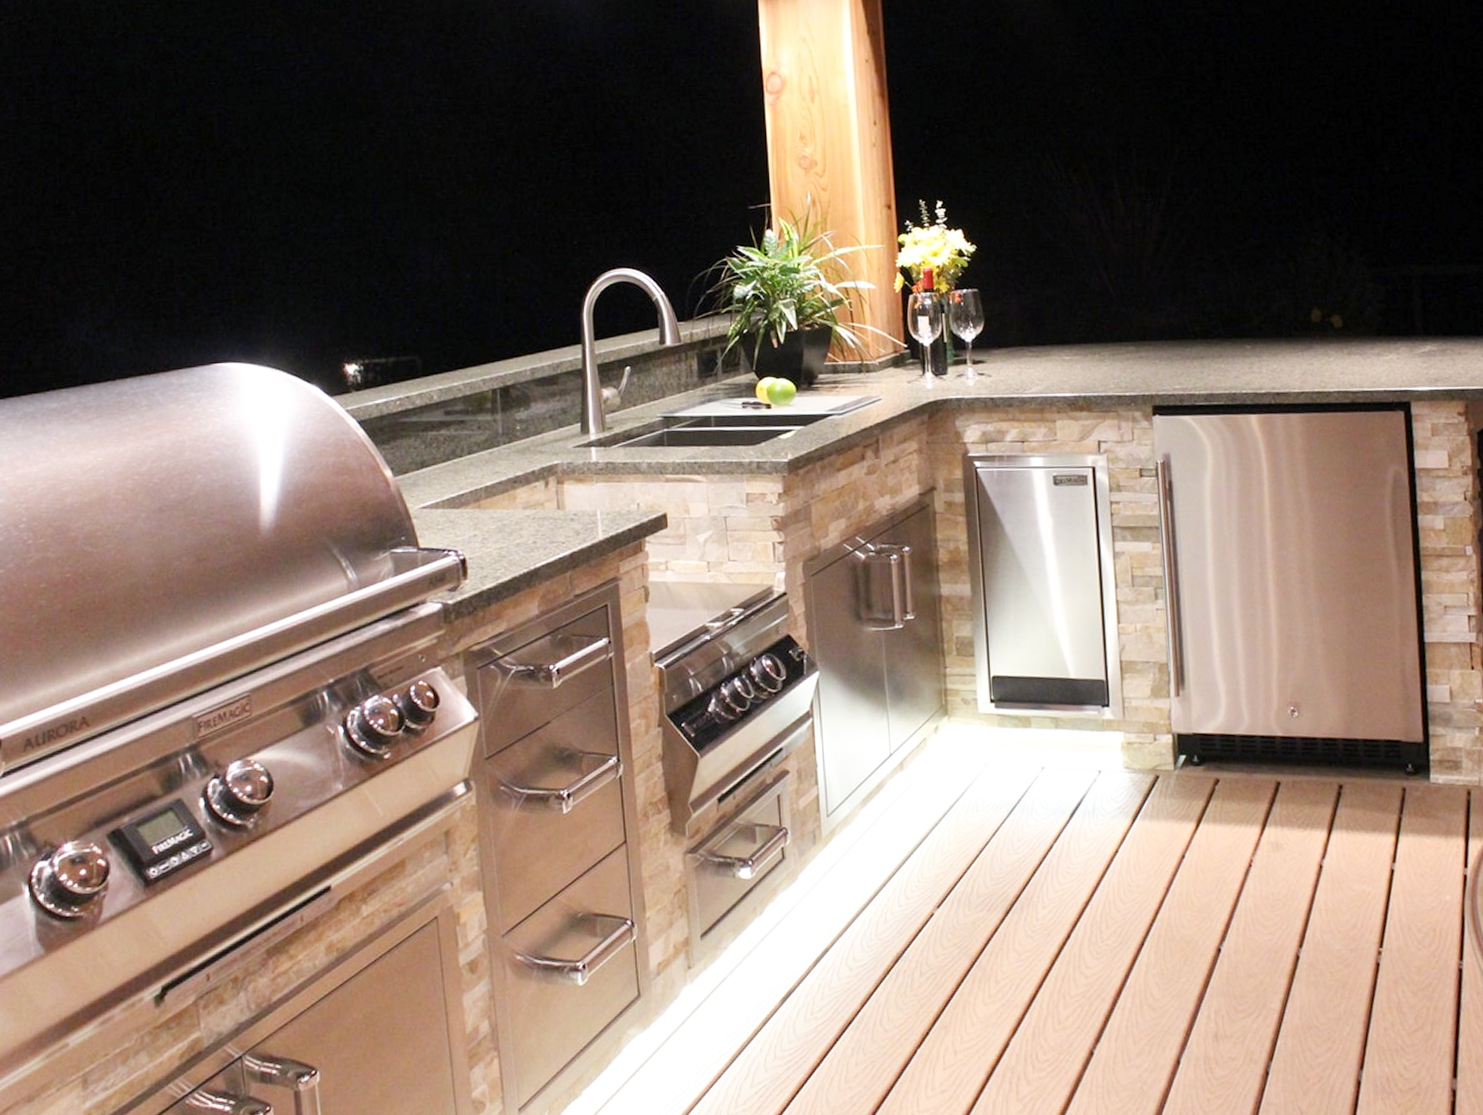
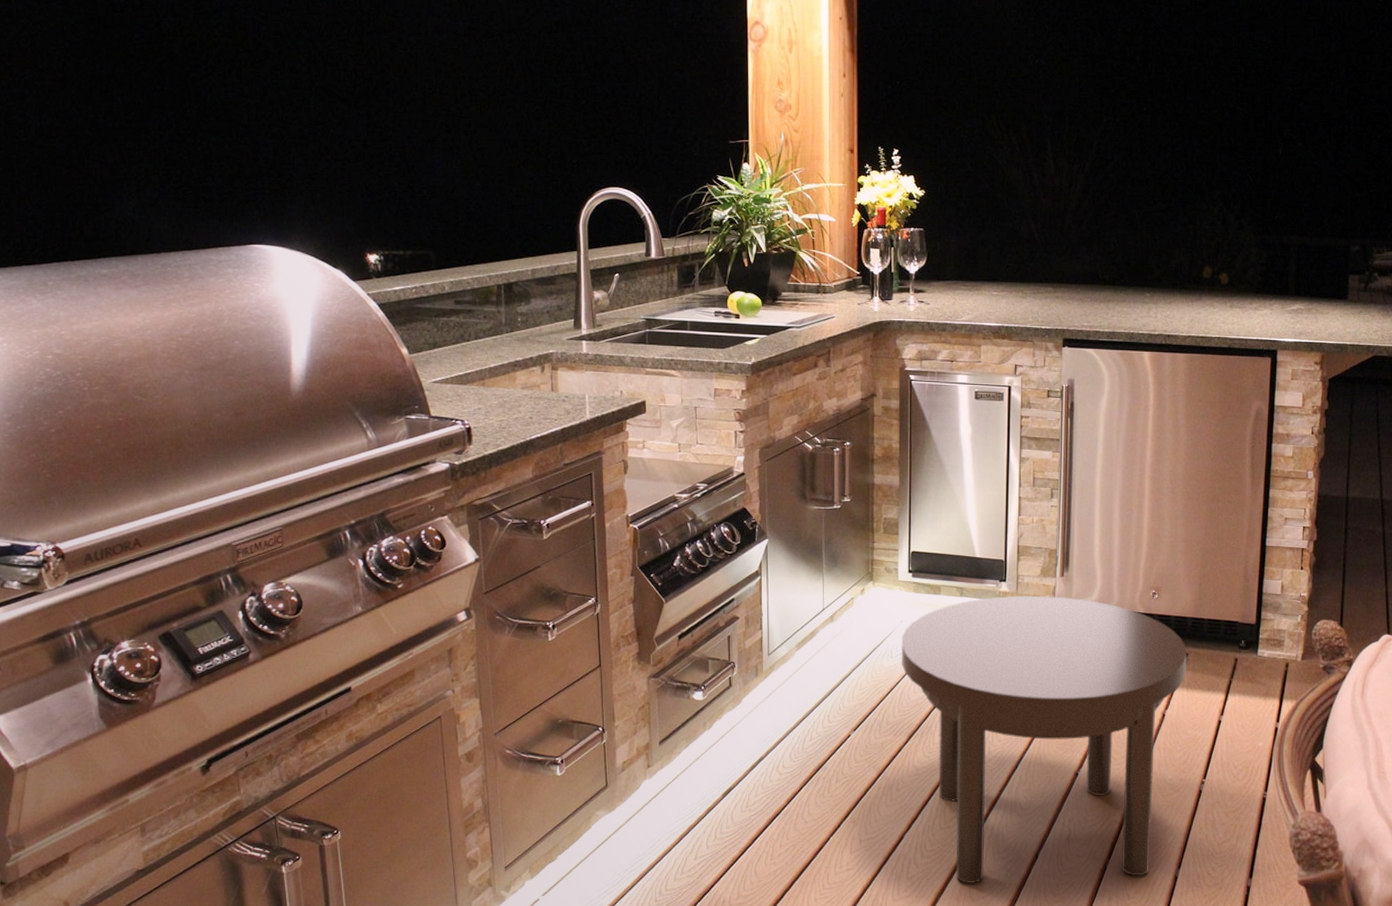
side table: none [987,721,1344,1103] -> present [901,595,1187,883]

